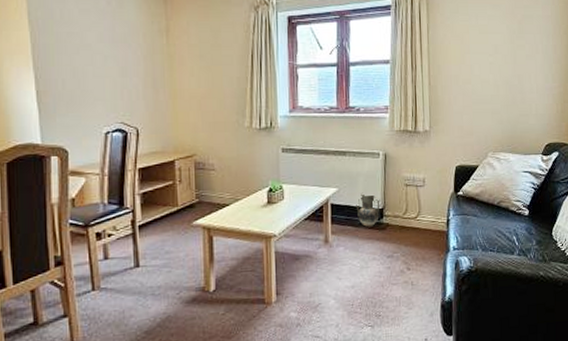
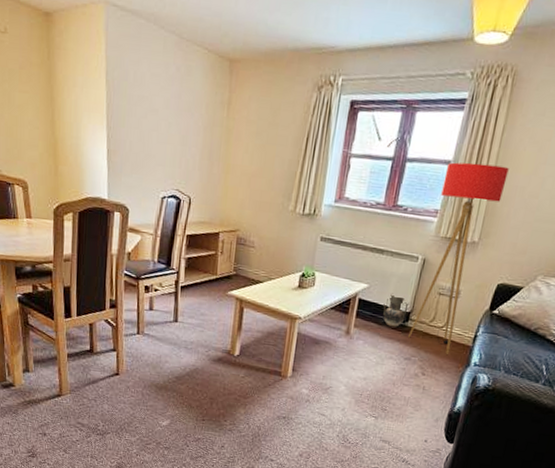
floor lamp: none [386,60,441,244] -> present [408,162,509,354]

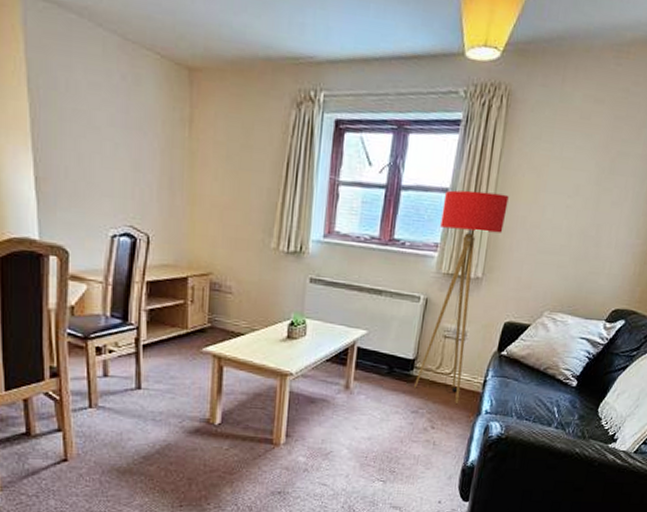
ceramic jug: present [383,293,409,327] -> none [385,339,413,377]

